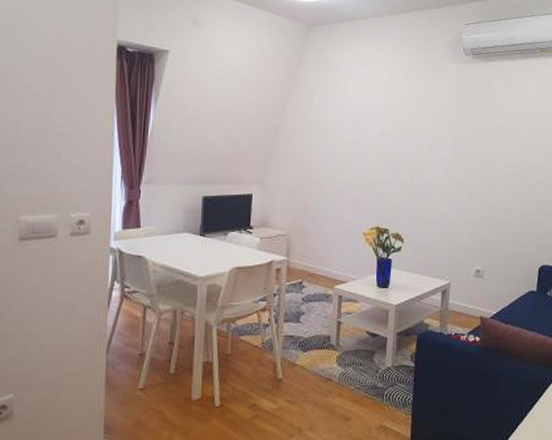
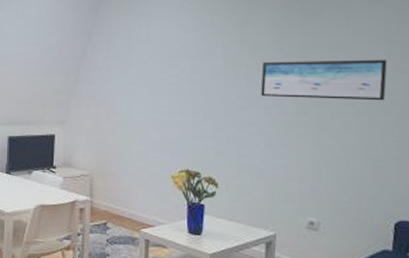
wall art: none [441,126,537,164] -> present [261,59,388,101]

